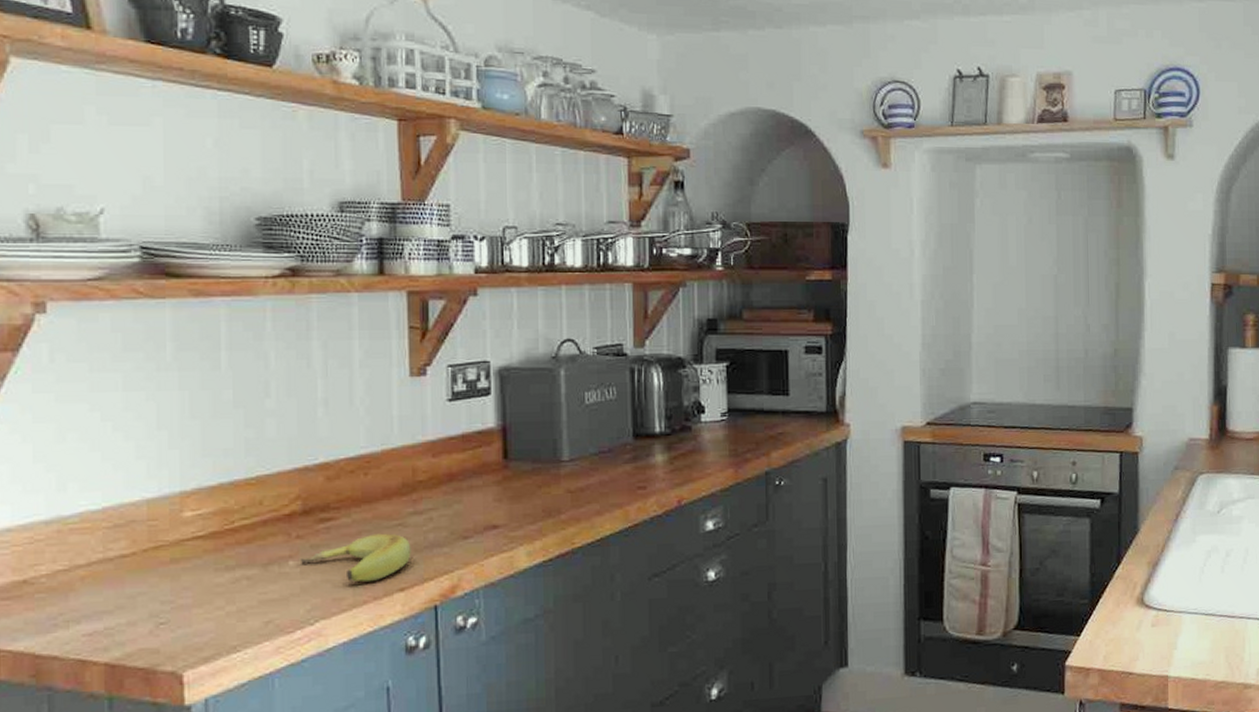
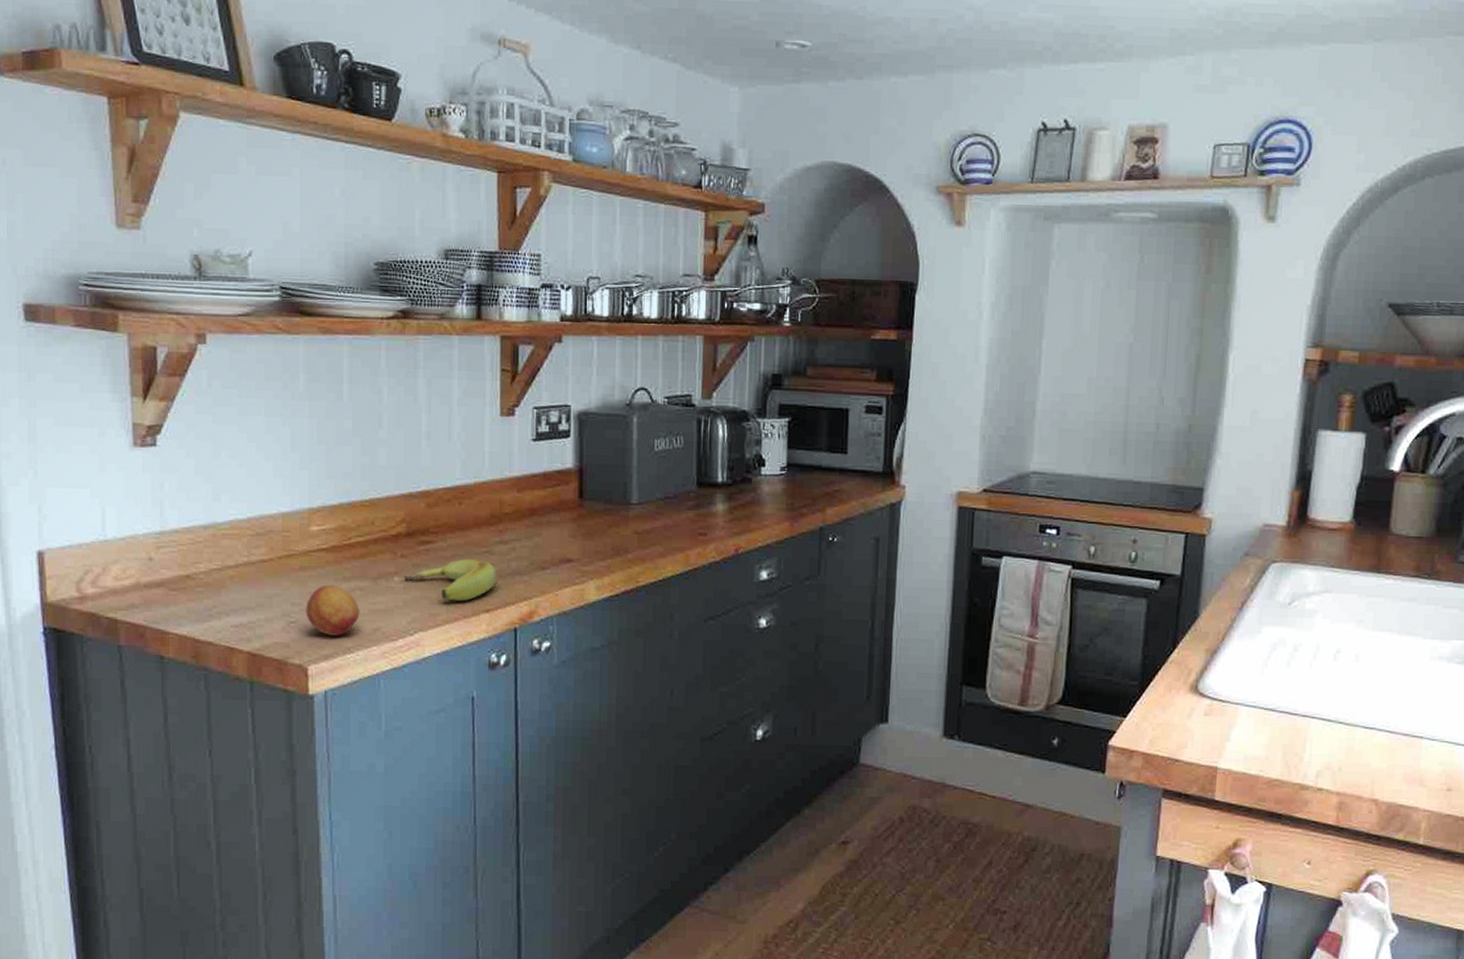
fruit: none [179,576,247,635] -> present [305,584,360,636]

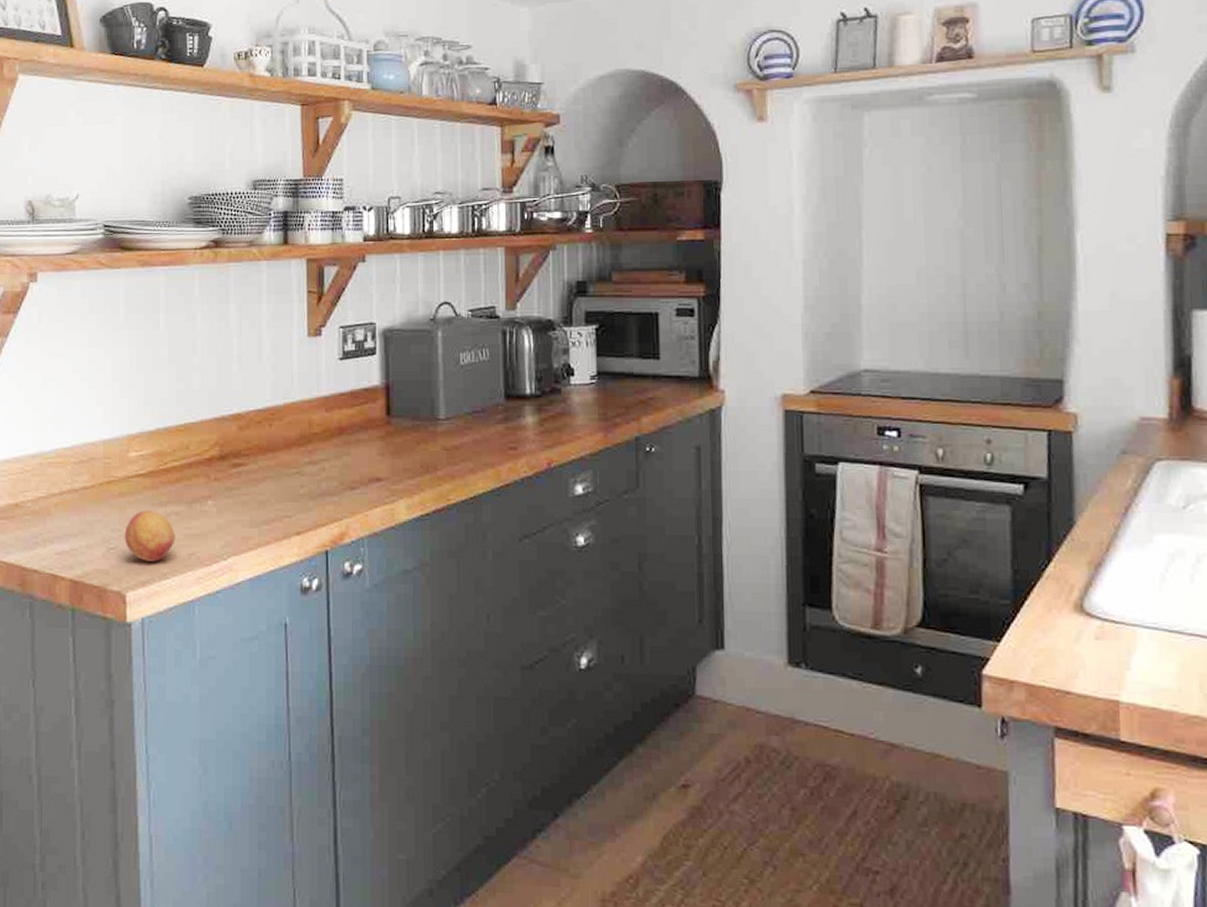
banana: present [404,558,496,602] -> none [218,480,307,525]

